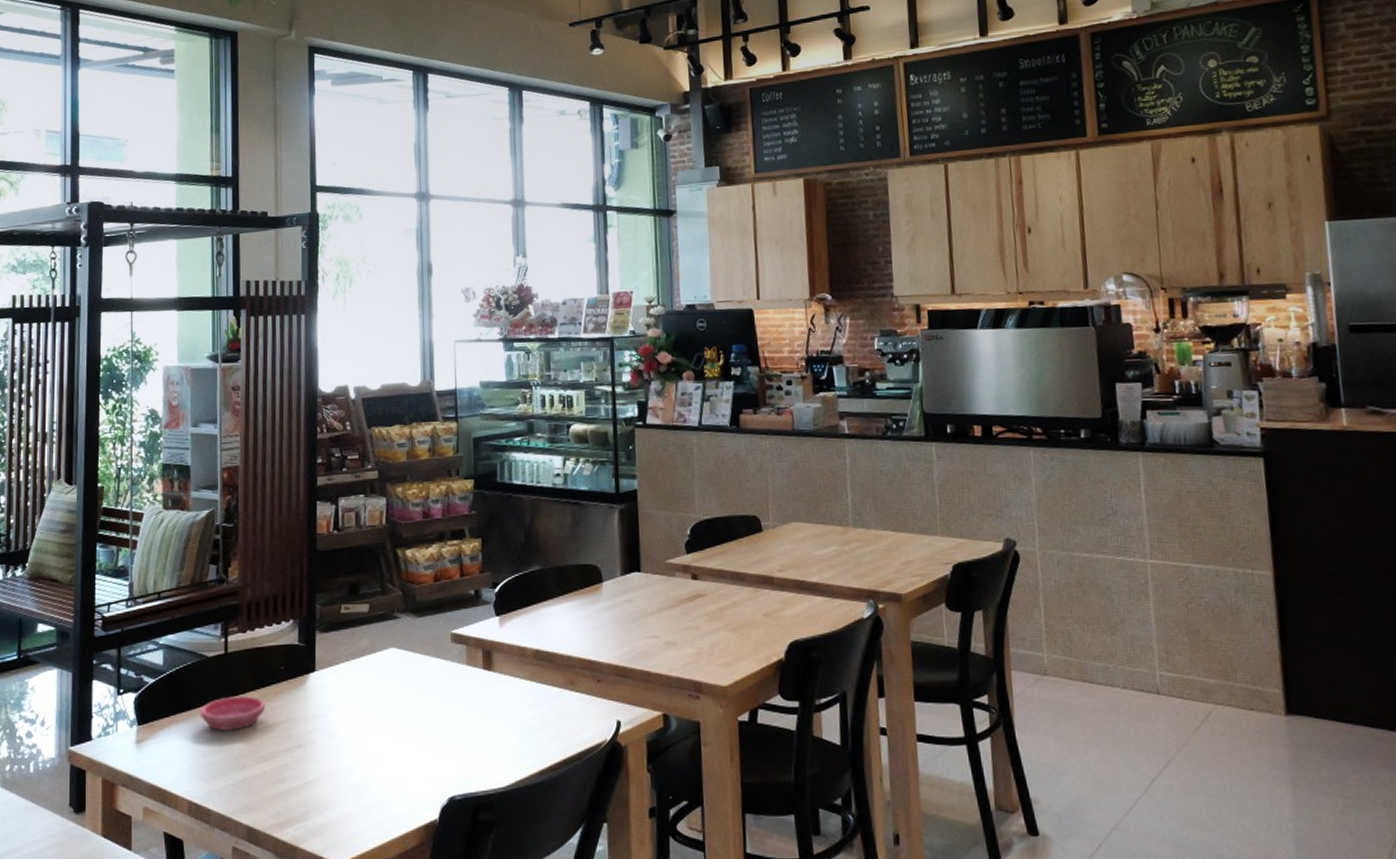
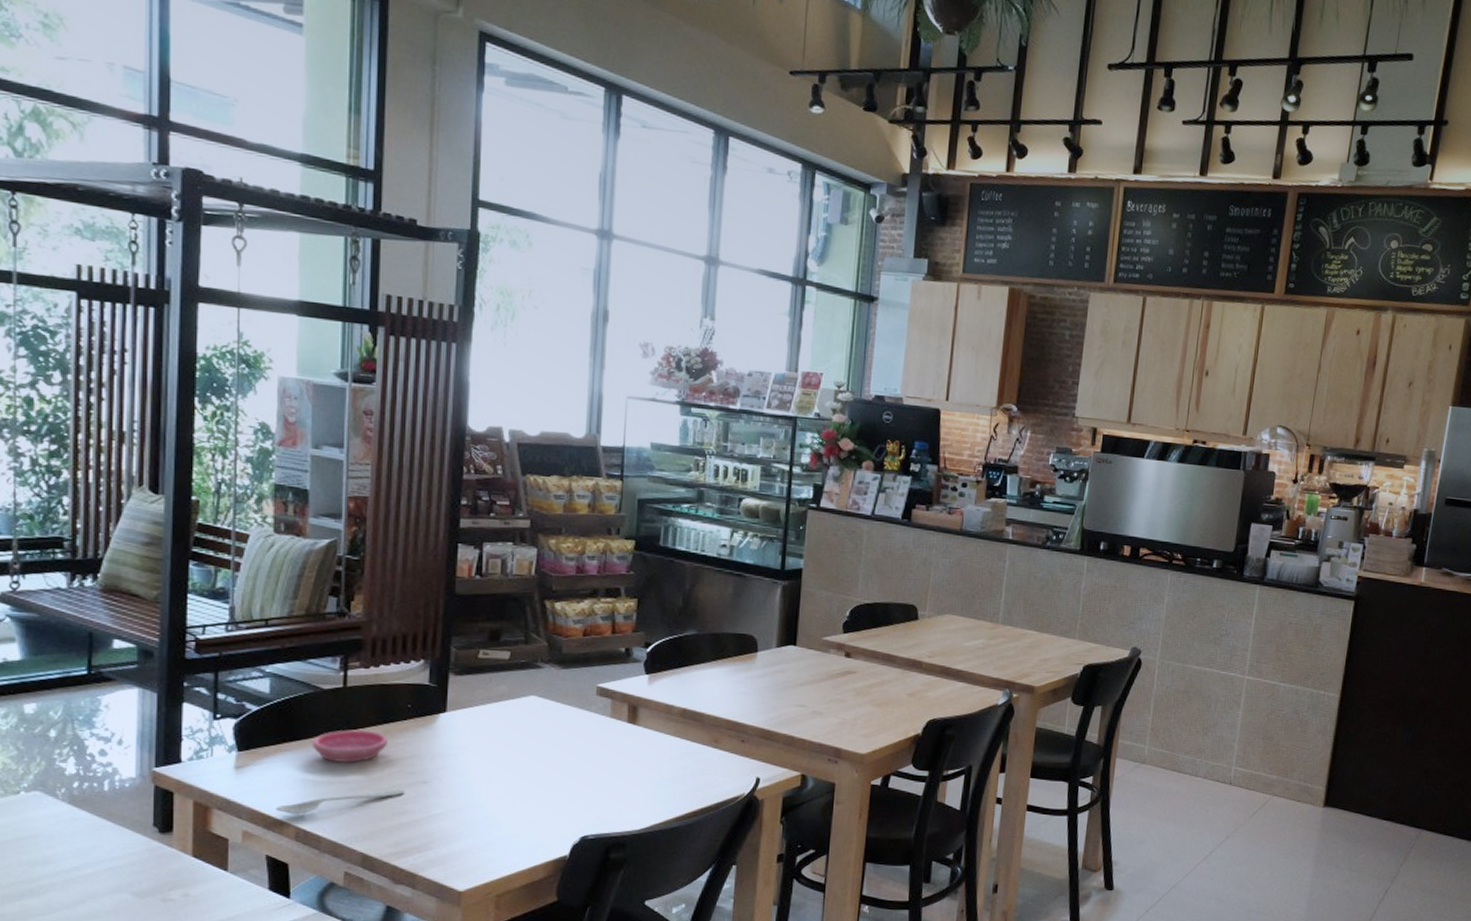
spoon: none [171,755,283,788] -> present [275,789,405,815]

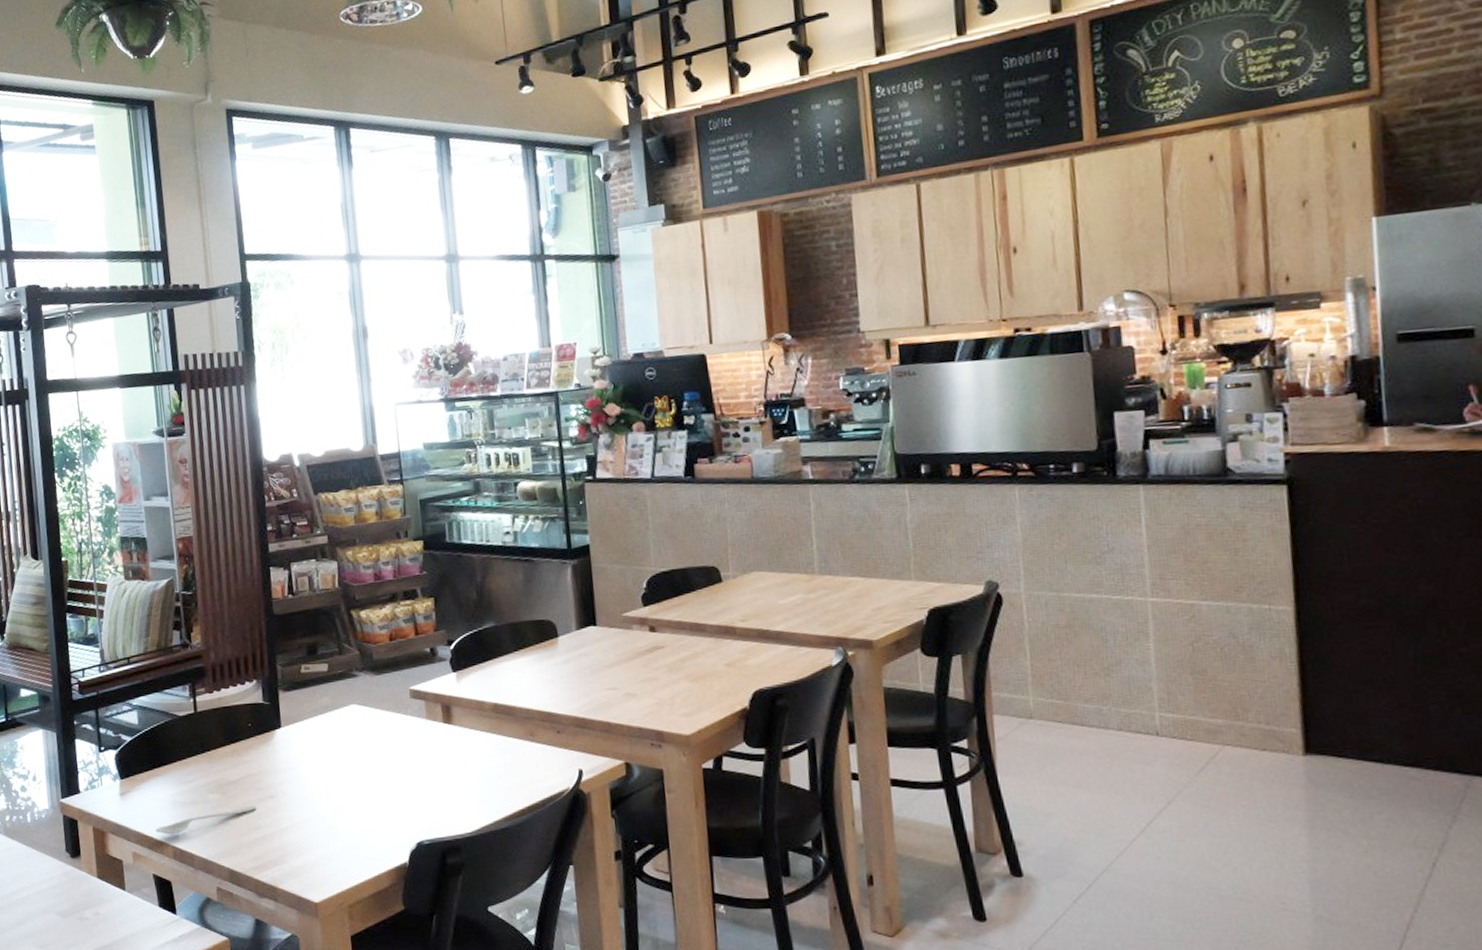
saucer: present [311,729,389,763] -> none [176,751,237,783]

